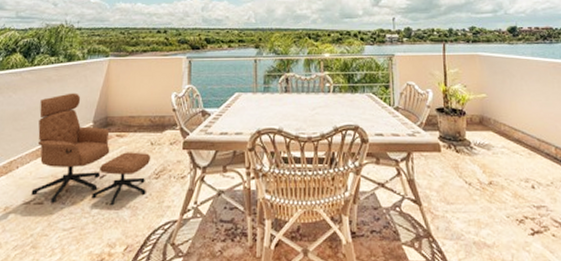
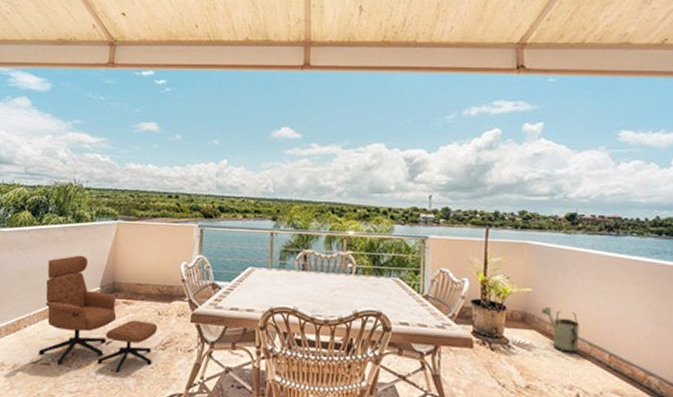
watering can: none [495,110,530,150] -> present [541,307,579,354]

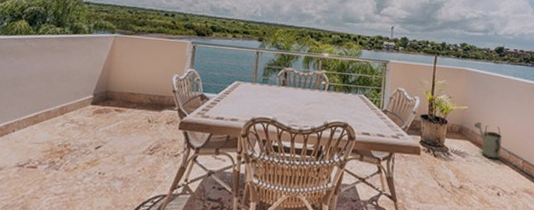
lounge chair: present [38,255,158,372] -> none [25,64,147,175]

